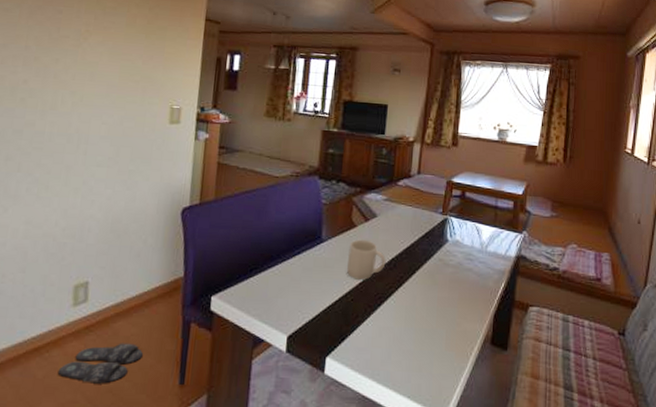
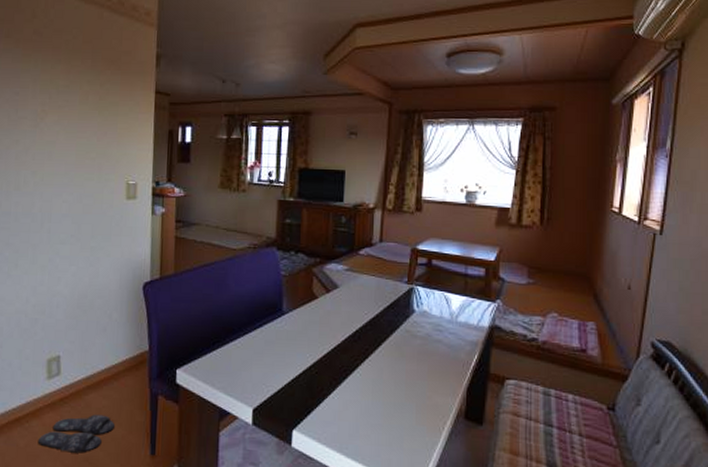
mug: present [346,239,386,280] -> none [309,311,350,353]

